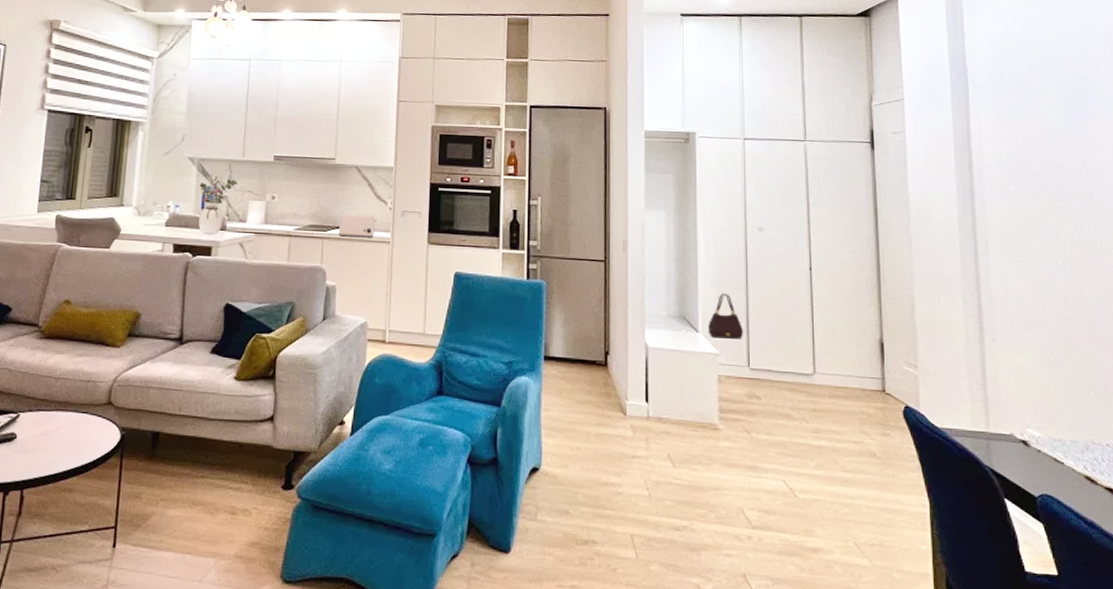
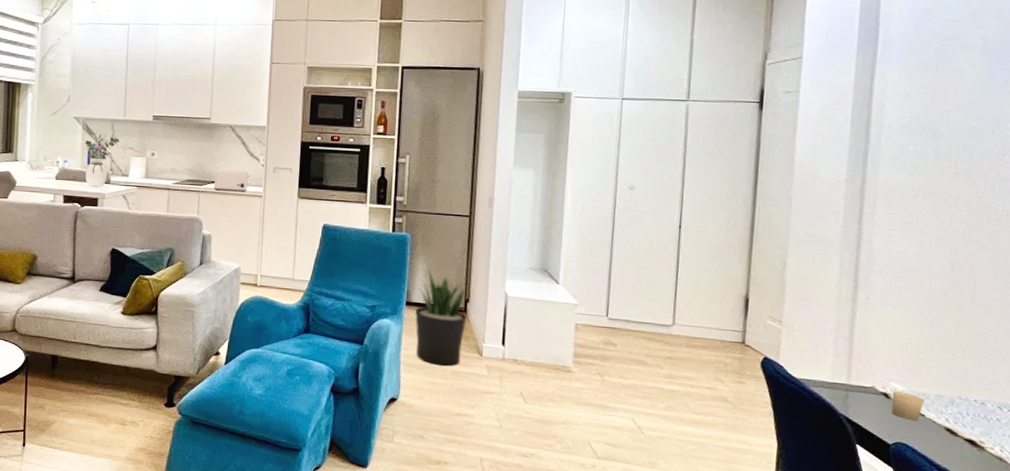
planter: none [554,321,607,428] -> present [415,271,467,366]
handbag: present [709,293,743,339] -> none [569,248,604,291]
candle: none [1030,438,1062,470] -> present [891,391,925,422]

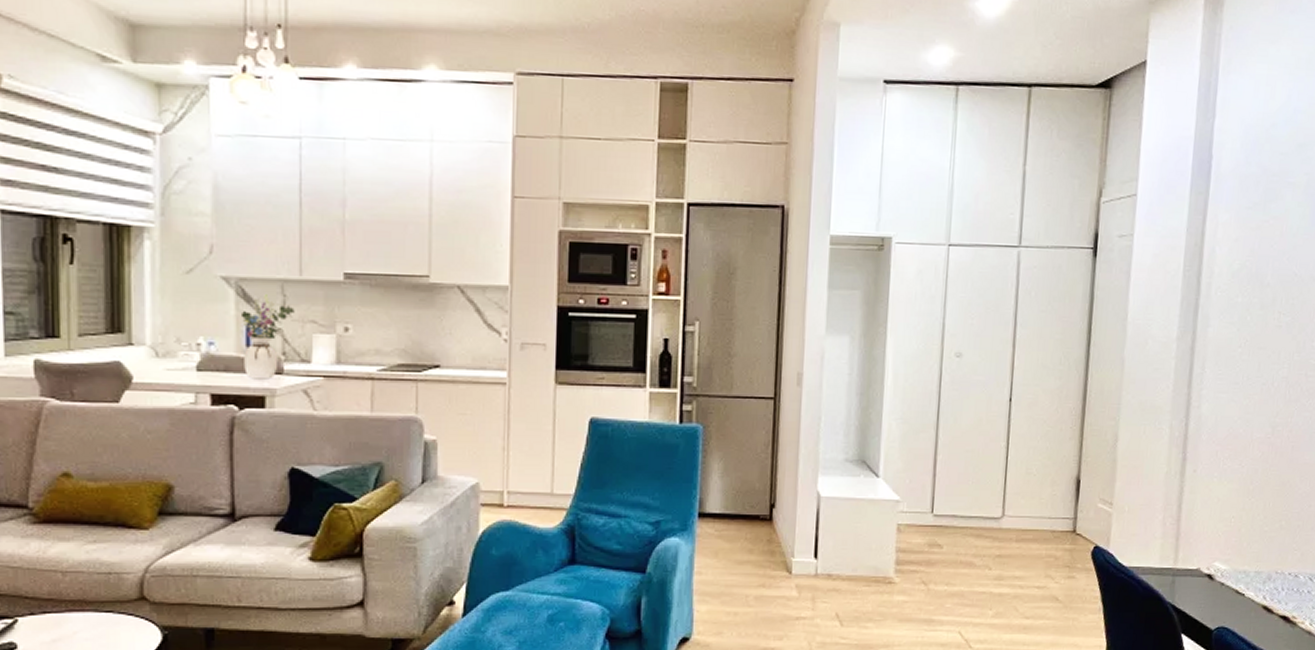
toaster: present [213,169,250,192] -> none [437,348,489,379]
planter: present [415,271,467,366] -> none [710,471,772,590]
candle: present [891,391,925,422] -> none [1214,571,1245,602]

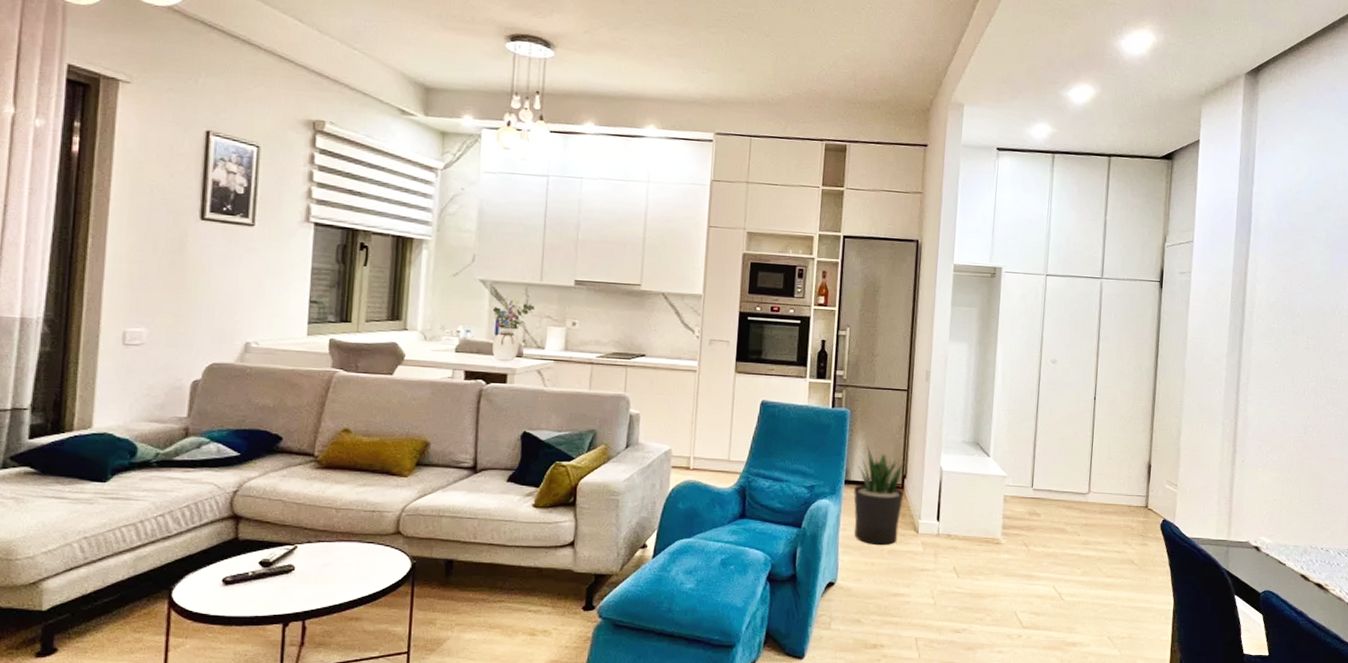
planter: none [710,471,772,590] -> present [853,447,904,545]

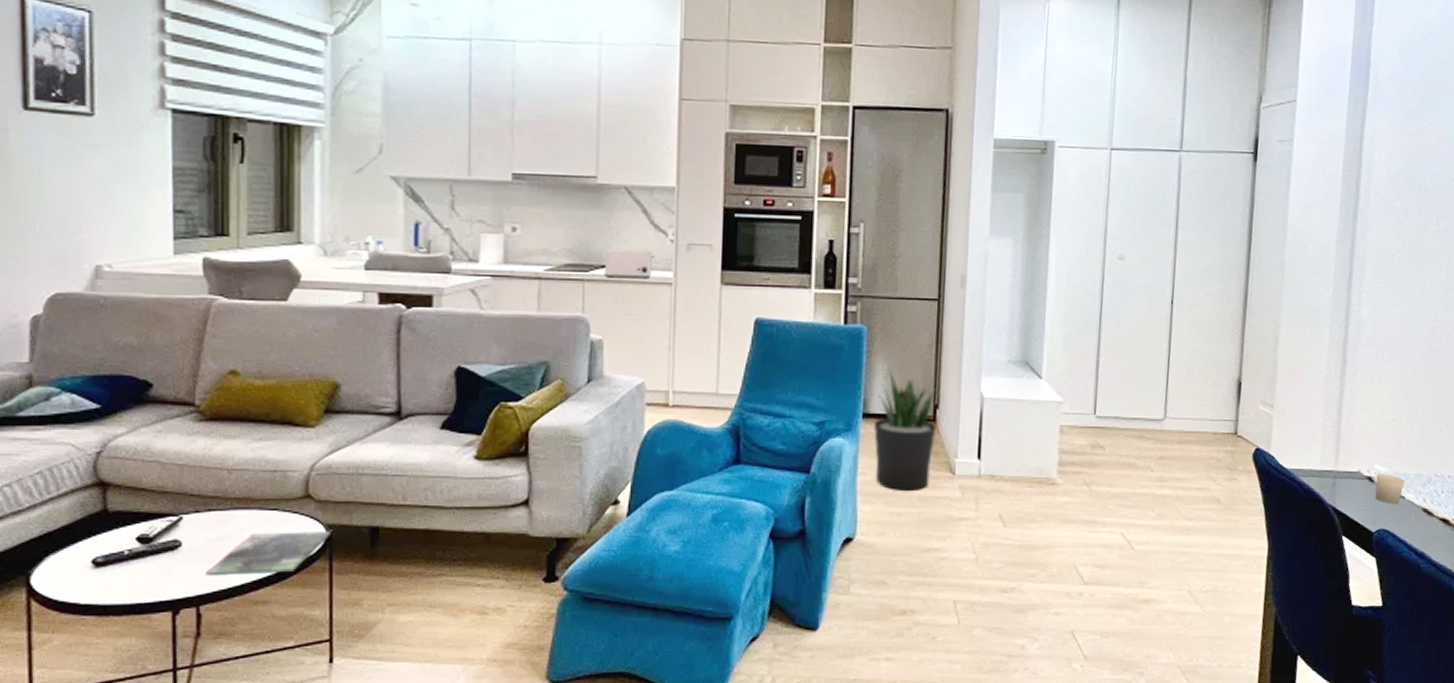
magazine: none [311,561,414,595] -> present [204,531,331,575]
bouquet: present [492,294,535,362] -> none [410,194,463,280]
toaster: none [643,341,684,367] -> present [604,248,655,279]
candle: none [1261,544,1286,570] -> present [1375,474,1405,505]

